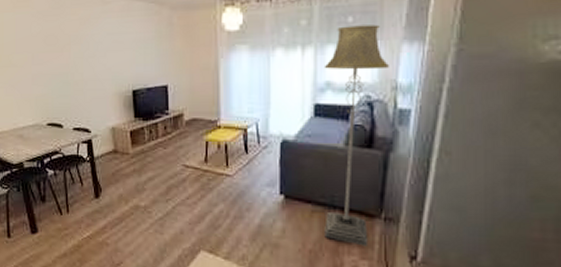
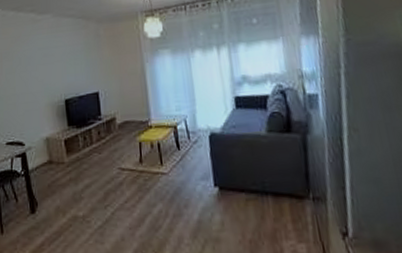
floor lamp: present [324,24,389,247] -> none [238,23,303,229]

